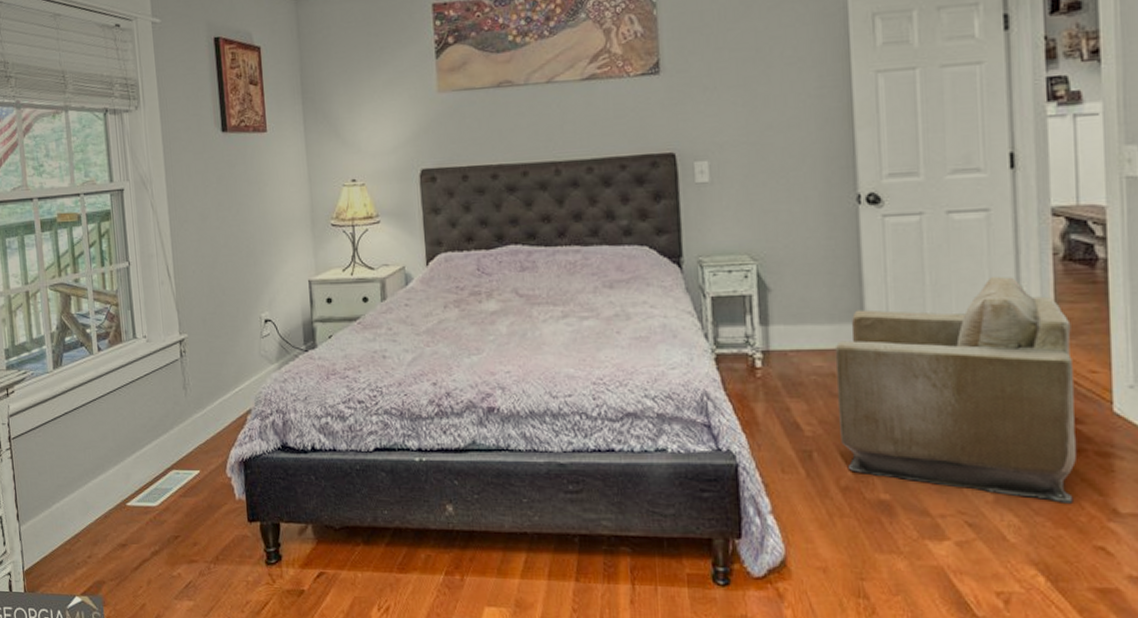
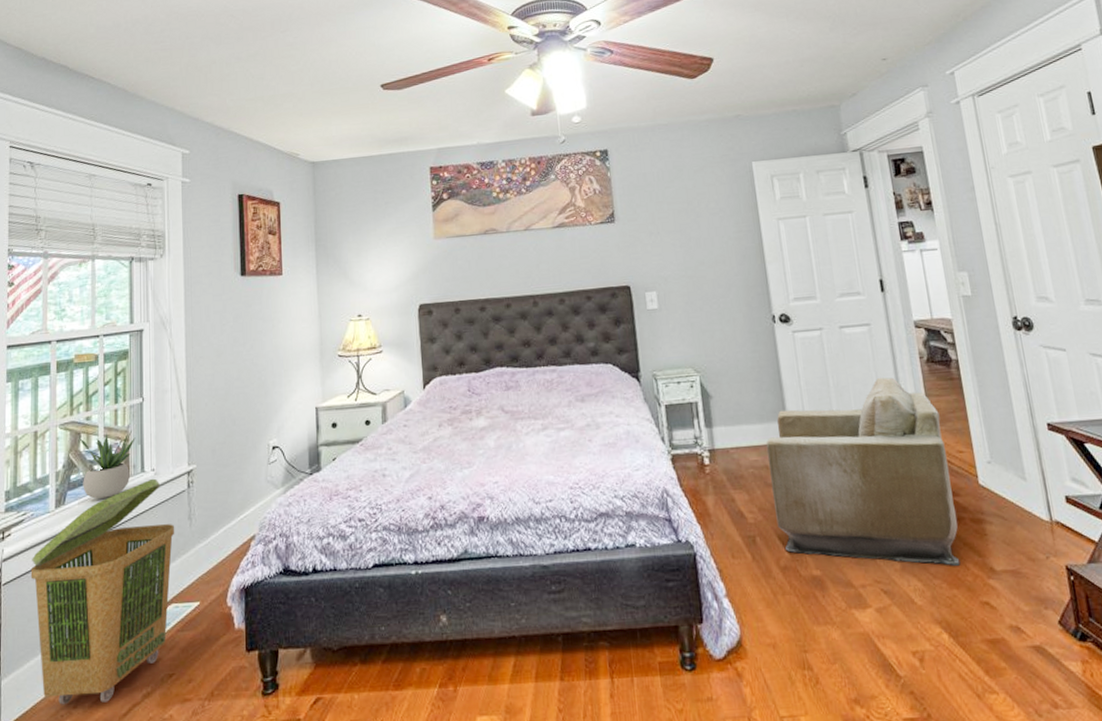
laundry basket: none [36,345,171,556] -> present [30,478,175,705]
potted plant: none [70,295,125,362] -> present [79,430,135,499]

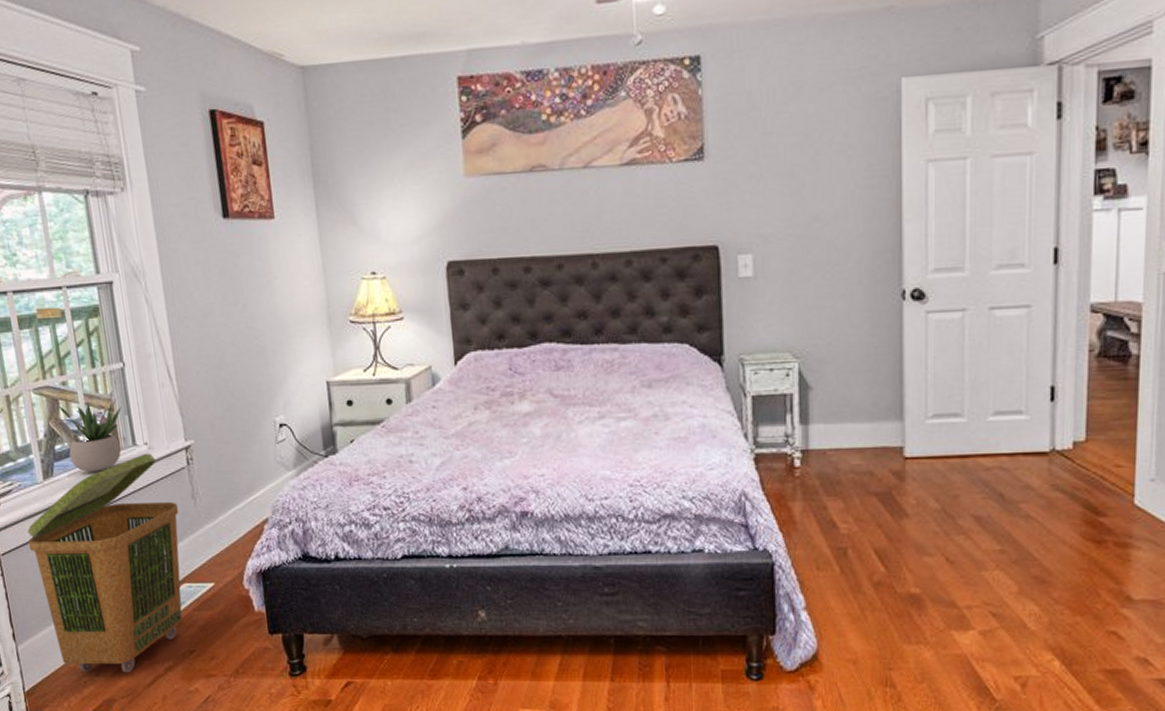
armchair: present [766,377,961,566] -> none [873,373,1101,592]

